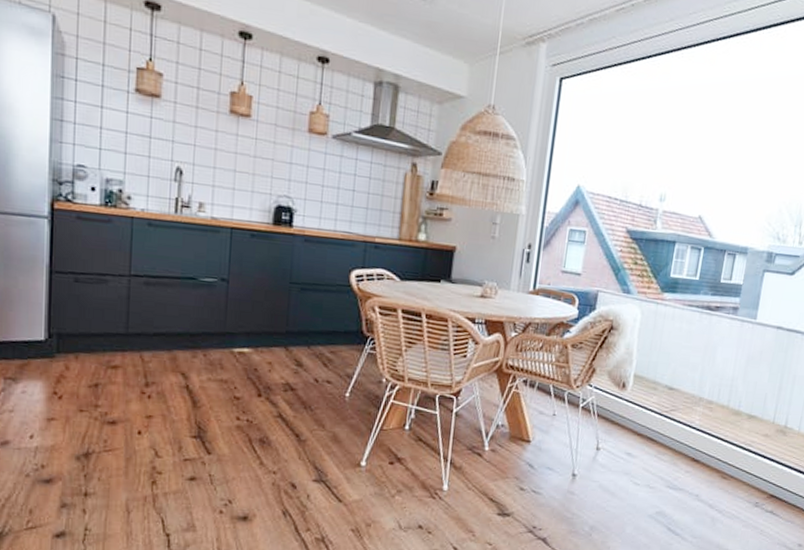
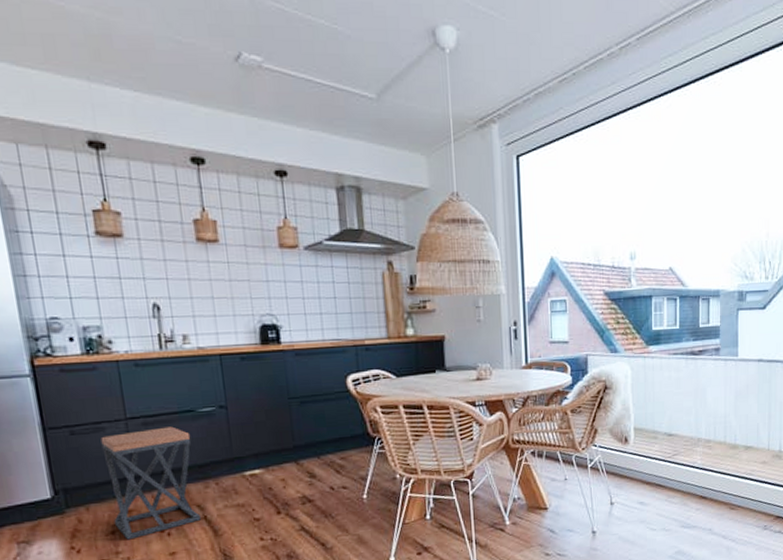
stool: none [99,288,188,396] -> present [100,426,202,540]

